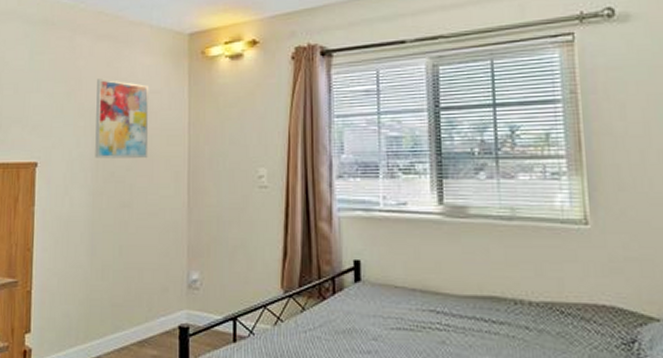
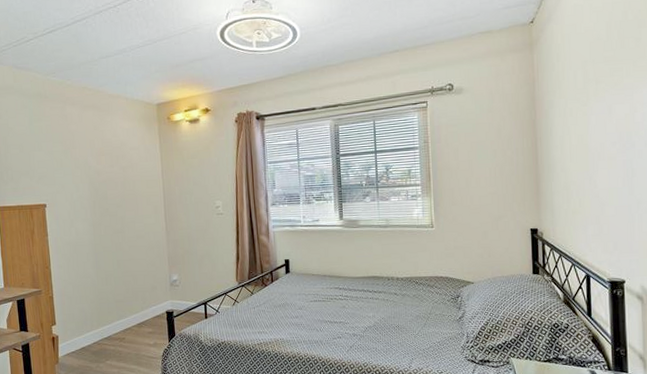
wall art: present [95,78,149,159] -> none [87,139,133,199]

